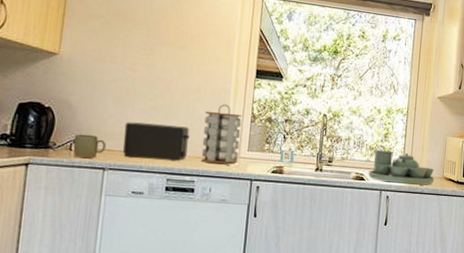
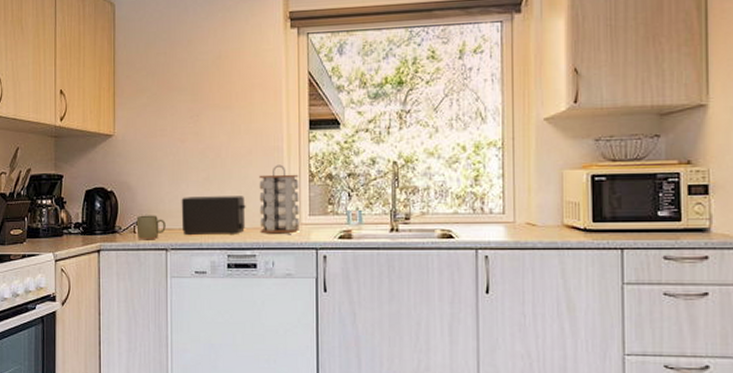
tea set: present [368,149,434,185] -> none [457,197,550,239]

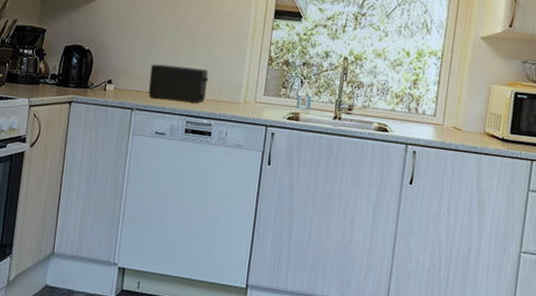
mug: present [136,215,166,240] -> none [106,75,134,98]
spice rack: present [259,164,300,234] -> none [218,46,259,110]

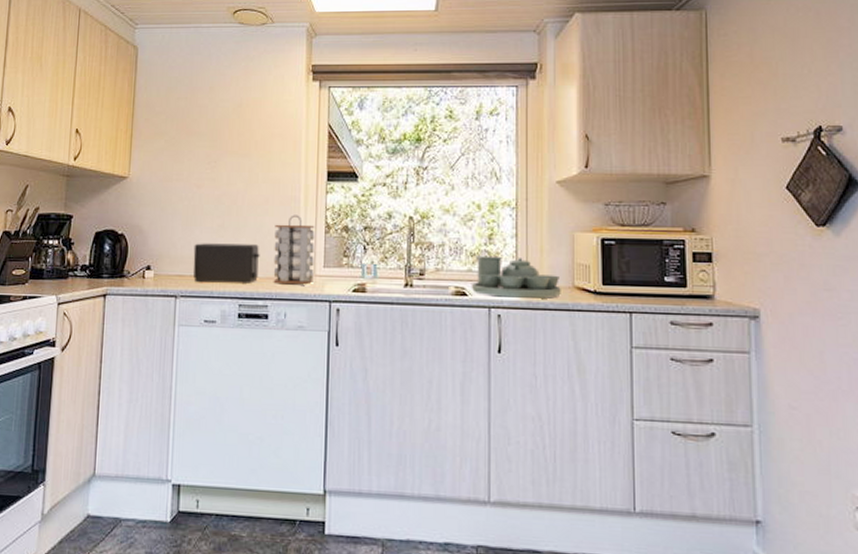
spice rack: none [218,46,259,110] -> present [273,214,315,285]
tea set: none [392,97,473,141] -> present [471,255,561,299]

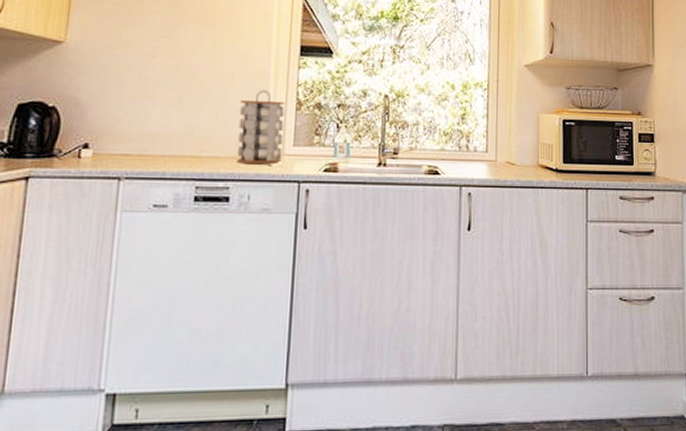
toaster: present [193,243,260,285] -> none [141,118,222,165]
tea set: present [471,255,561,299] -> none [443,135,527,178]

